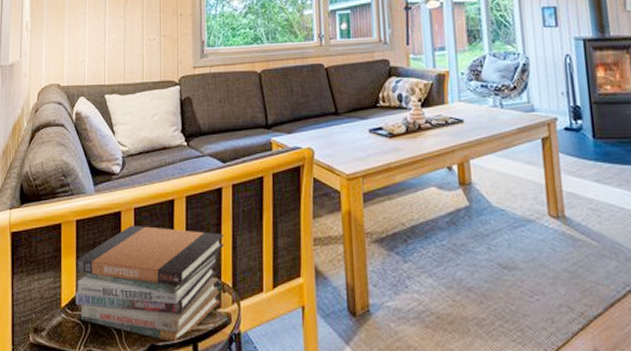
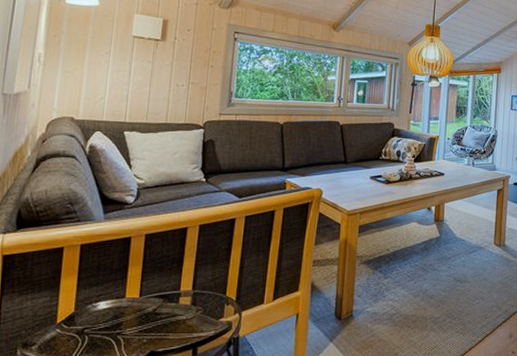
book stack: present [75,225,224,343] -> none [73,249,232,348]

